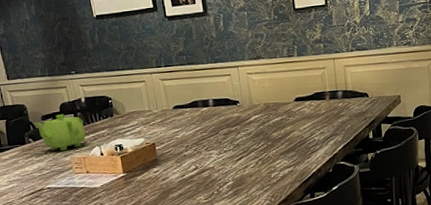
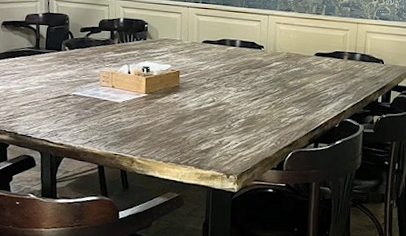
teapot: present [32,114,86,152] -> none [71,29,118,64]

